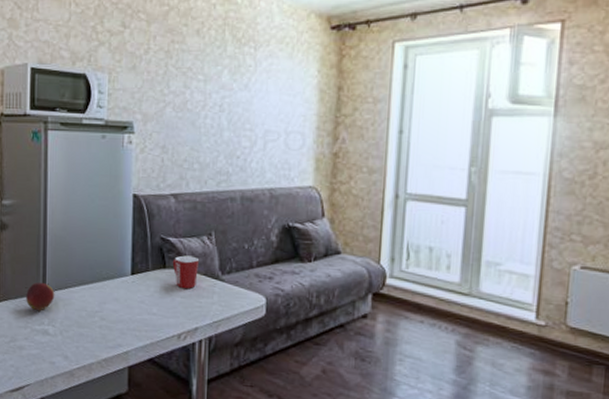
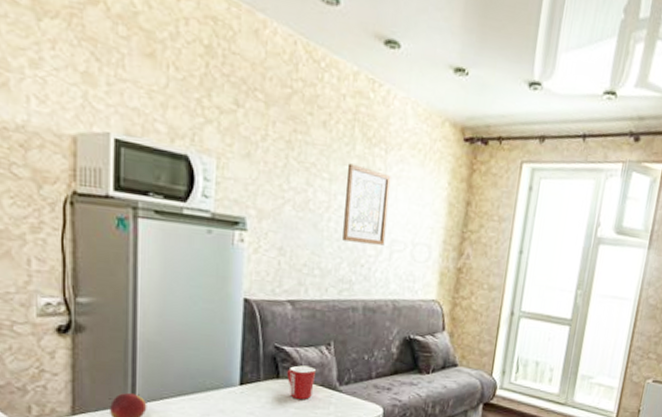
wall art: none [219,64,261,137] -> present [342,163,391,246]

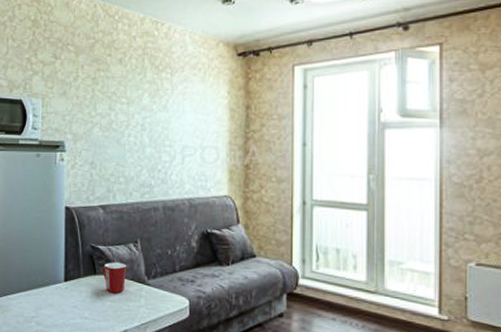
wall art: present [342,163,391,246] -> none [141,88,178,152]

